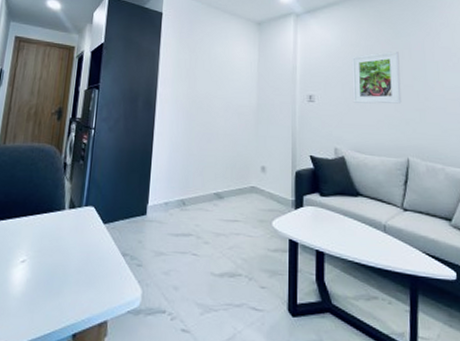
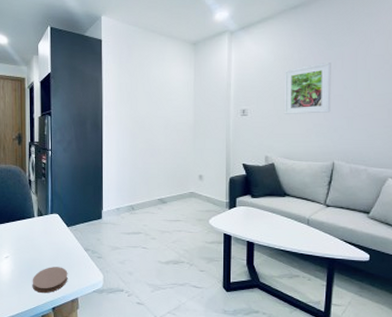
coaster: none [50,276,98,314] -> present [32,267,68,294]

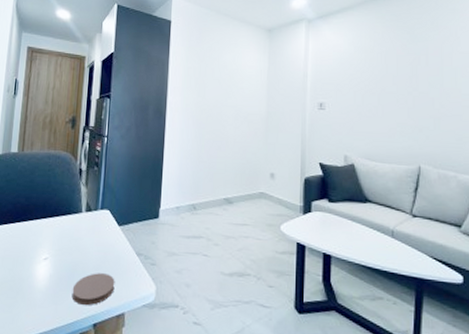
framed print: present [283,61,331,114] -> none [364,56,416,112]

